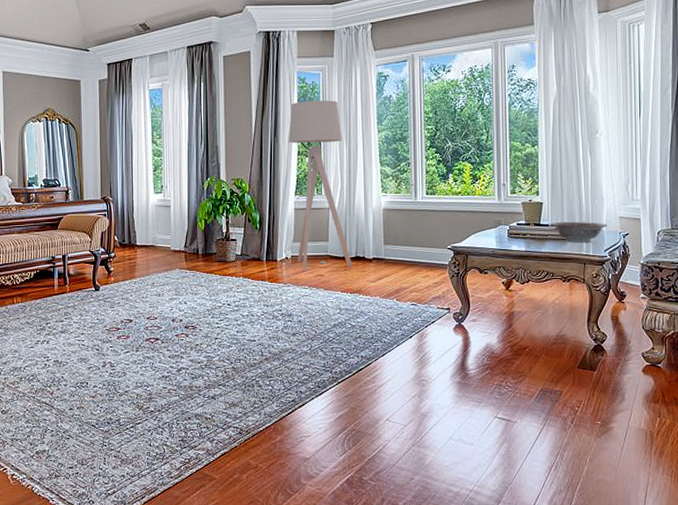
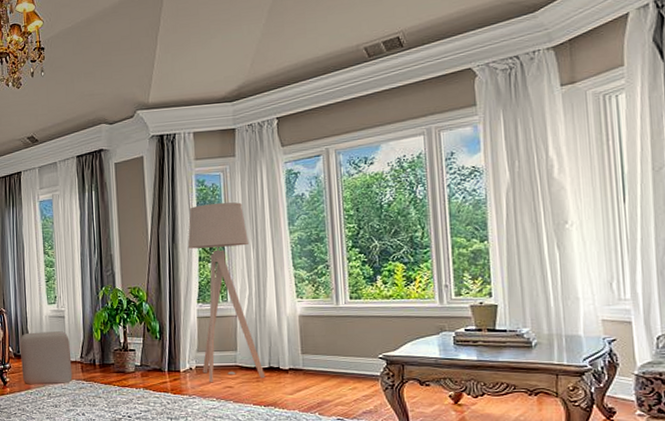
pouf: none [126,221,176,274] -> present [20,331,73,385]
decorative bowl: present [551,221,608,243] -> none [510,325,586,351]

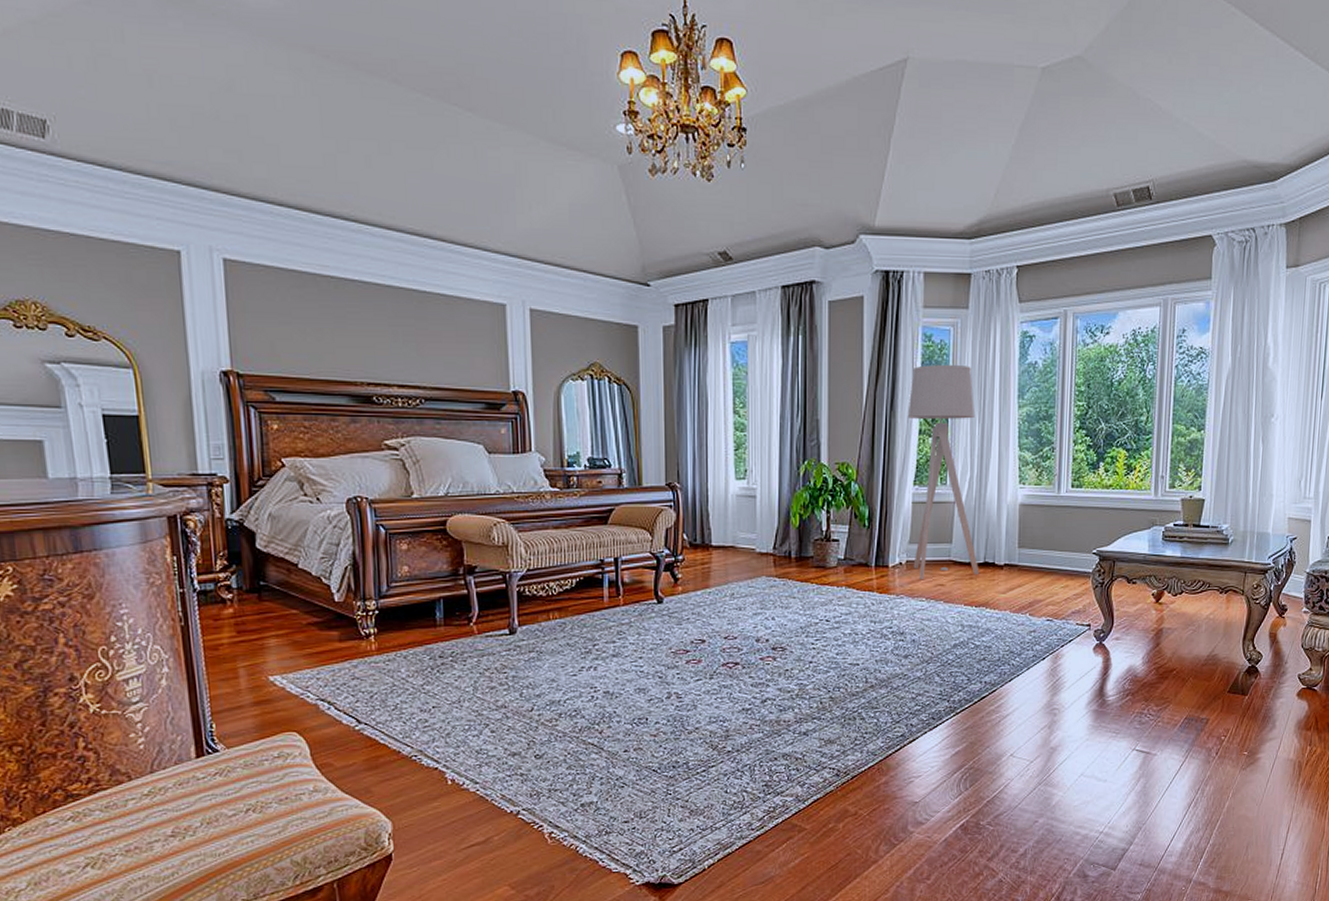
pouf: present [20,331,73,385] -> none [698,515,762,583]

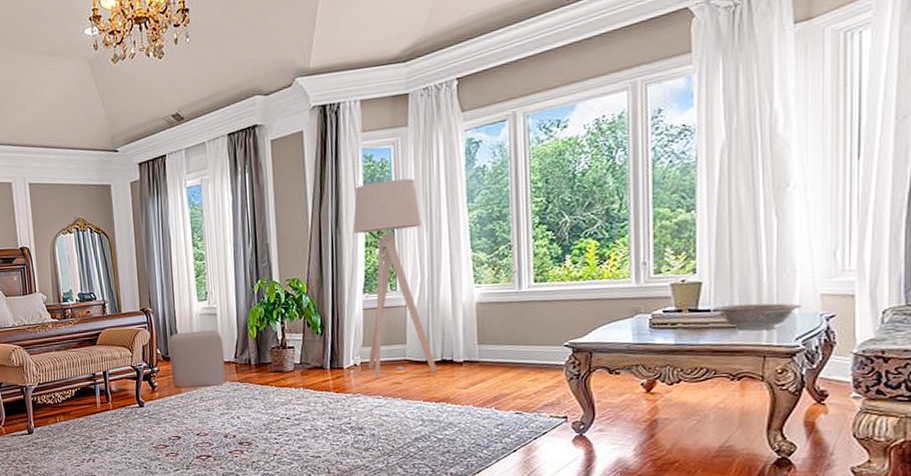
pouf: none [698,515,762,583] -> present [169,330,226,389]
decorative bowl: none [1212,522,1275,548] -> present [714,303,802,331]

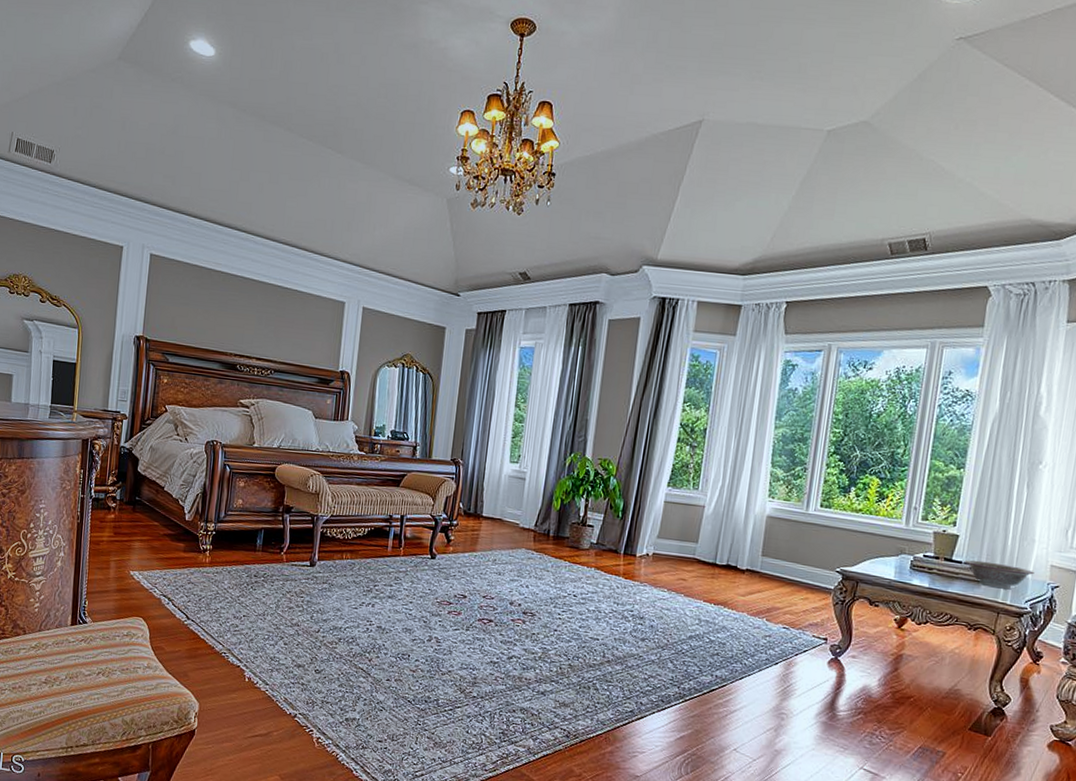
pouf: present [169,330,226,389] -> none [468,490,526,551]
floor lamp: present [352,178,438,380] -> none [659,381,733,576]

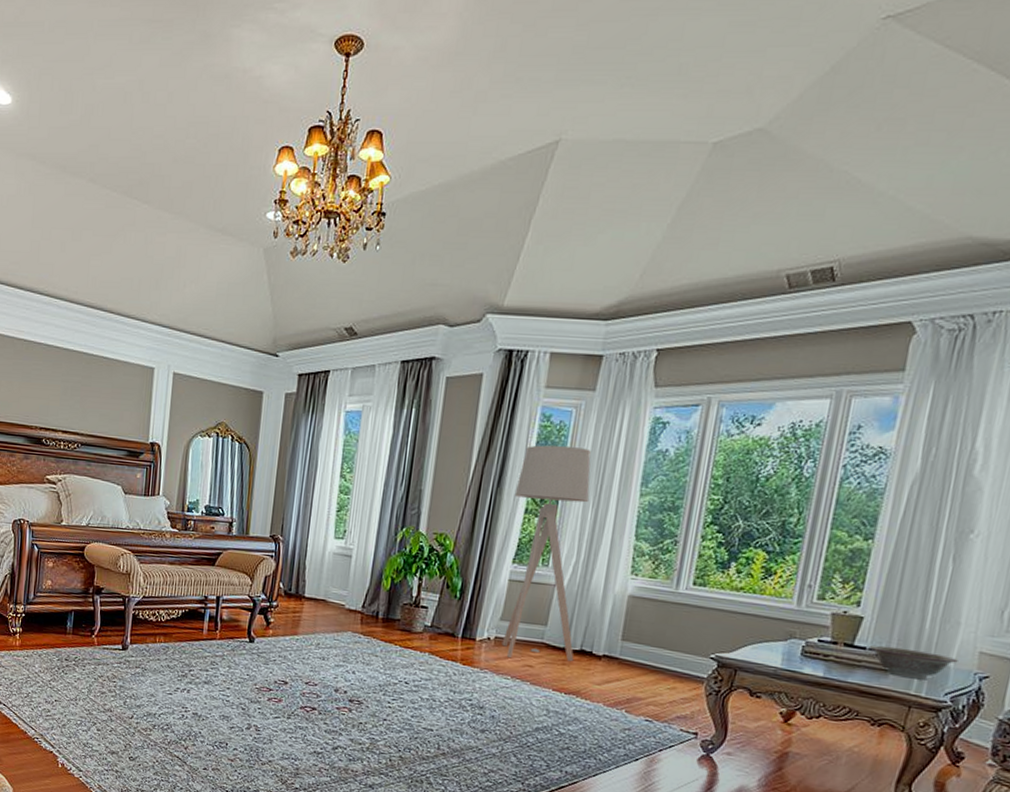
floor lamp: none [659,381,733,576] -> present [501,445,591,662]

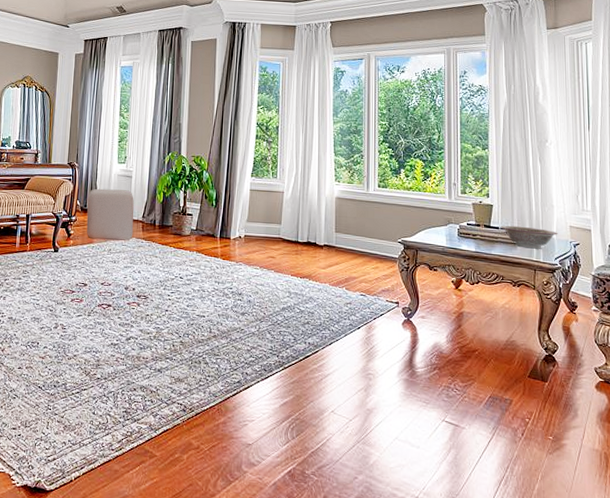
pouf: none [289,569,353,634] -> present [86,188,134,241]
floor lamp: present [501,445,591,662] -> none [247,88,304,252]

